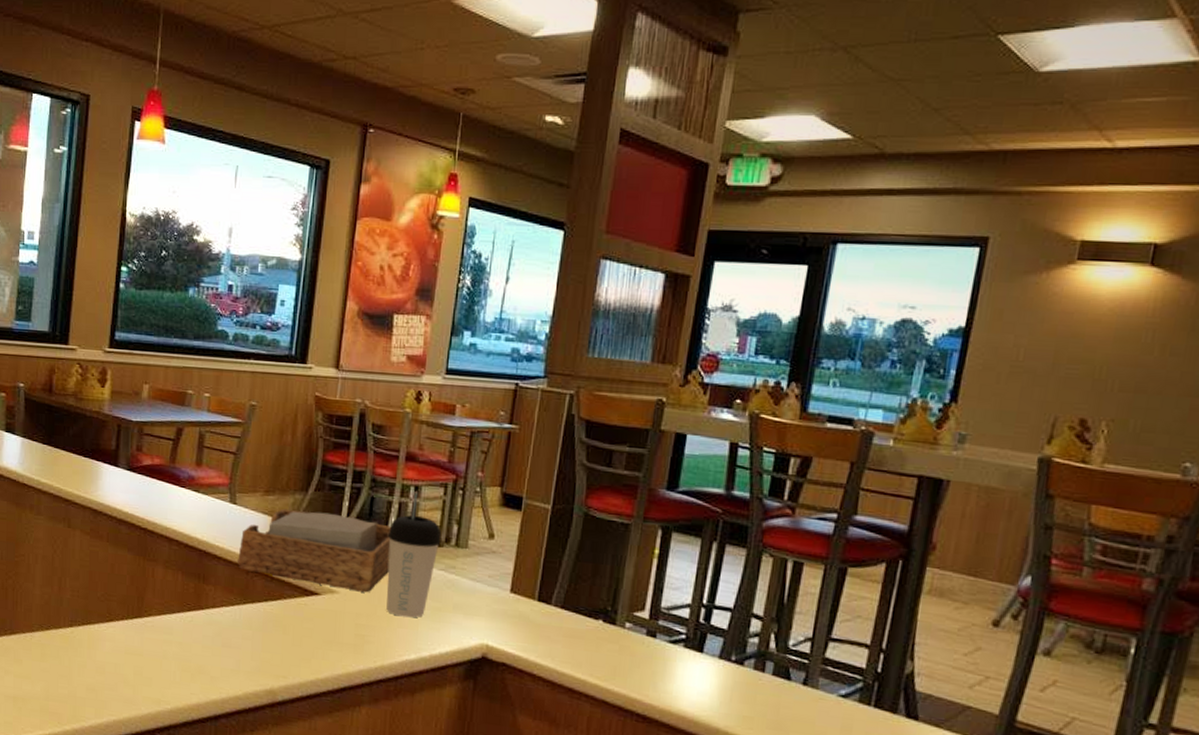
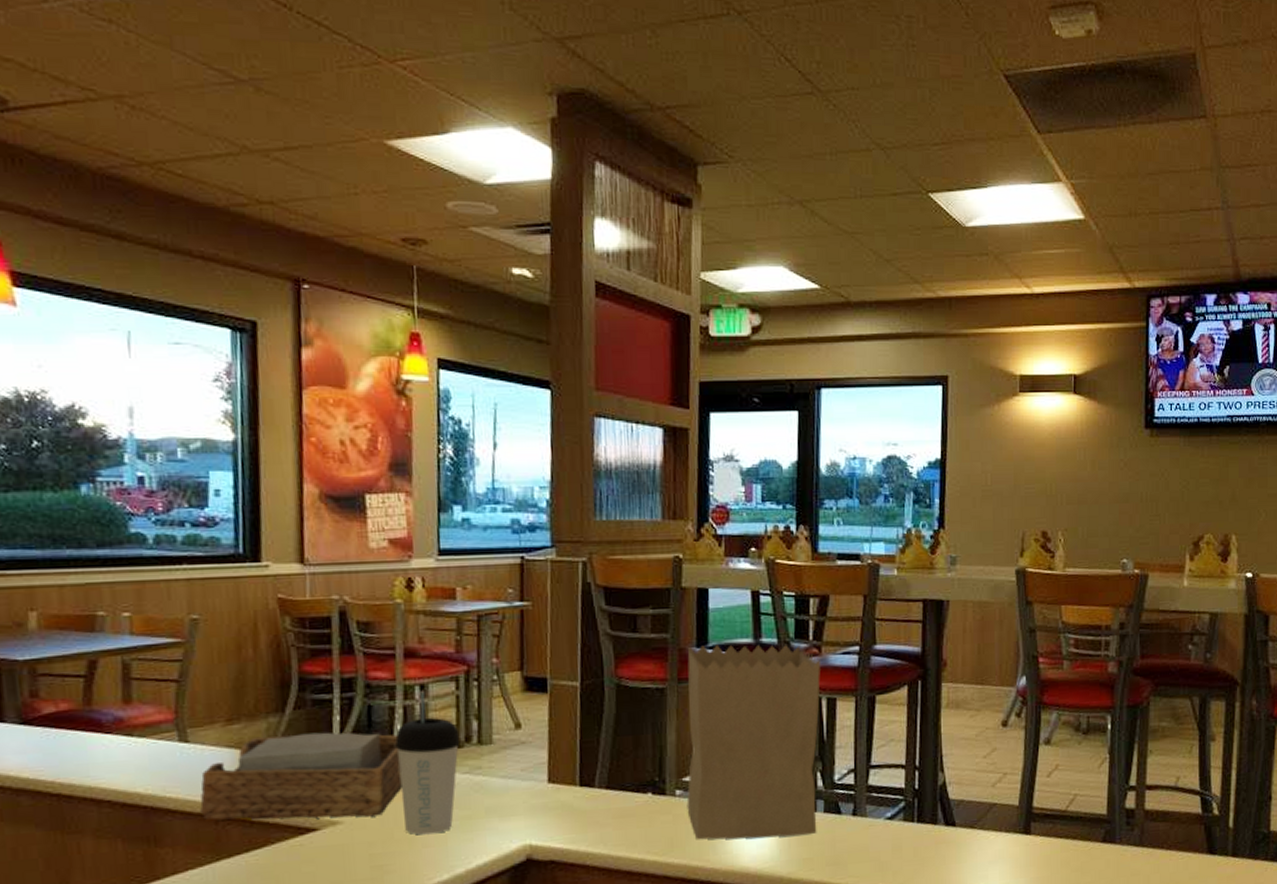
paper bag: none [634,488,792,694] -> present [686,645,821,840]

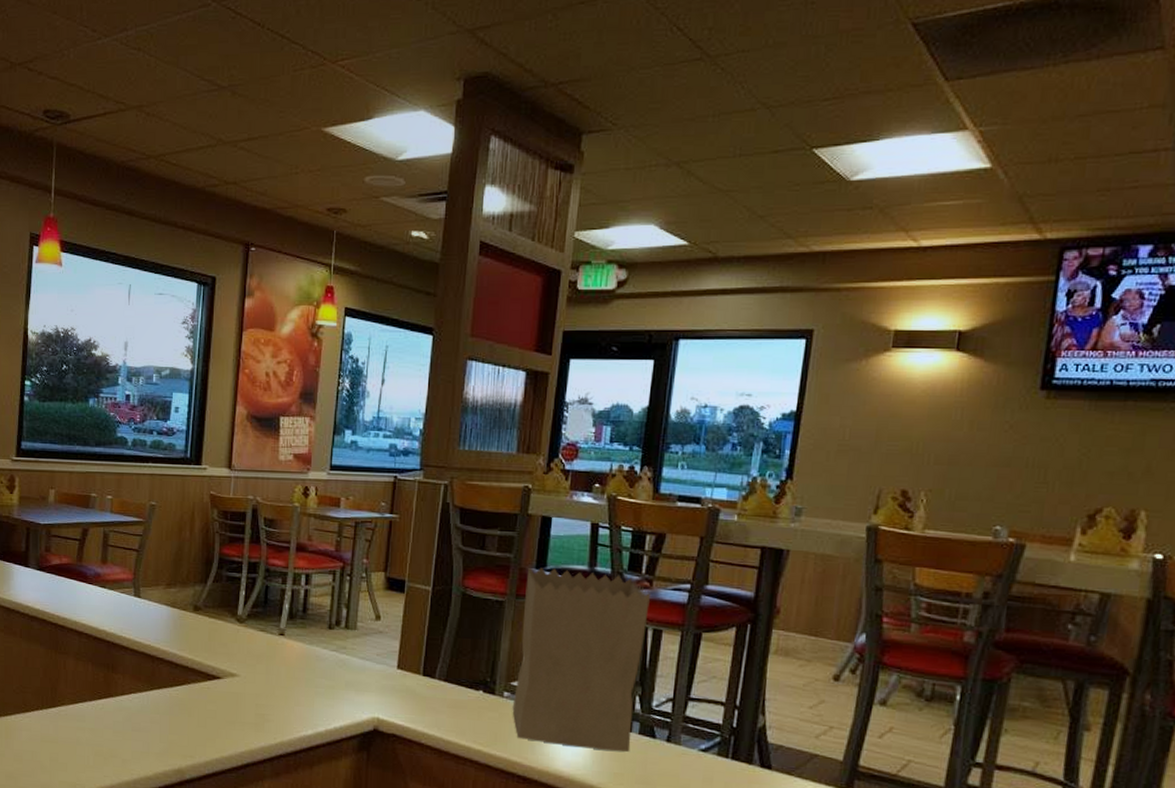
napkin holder: present [200,732,402,821] -> none [144,600,286,675]
beverage cup: present [395,689,460,835] -> none [283,578,332,696]

